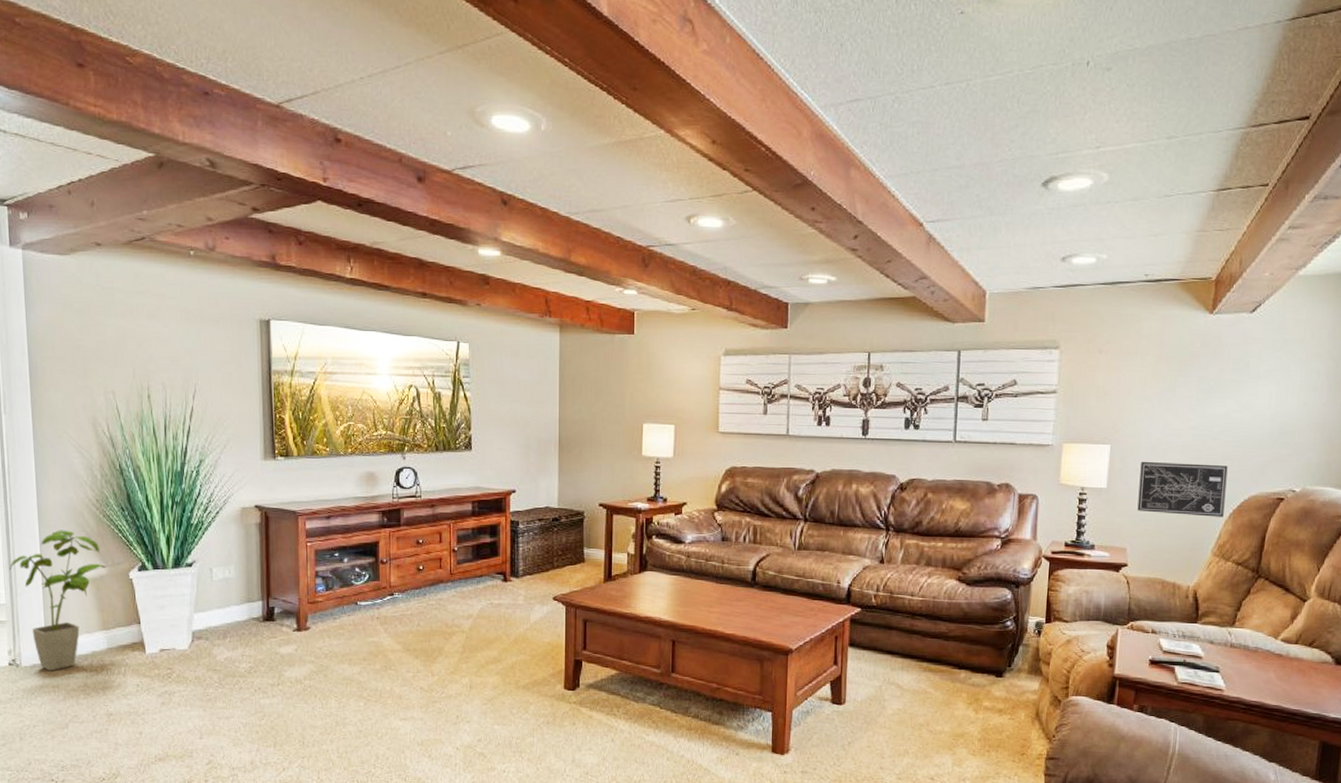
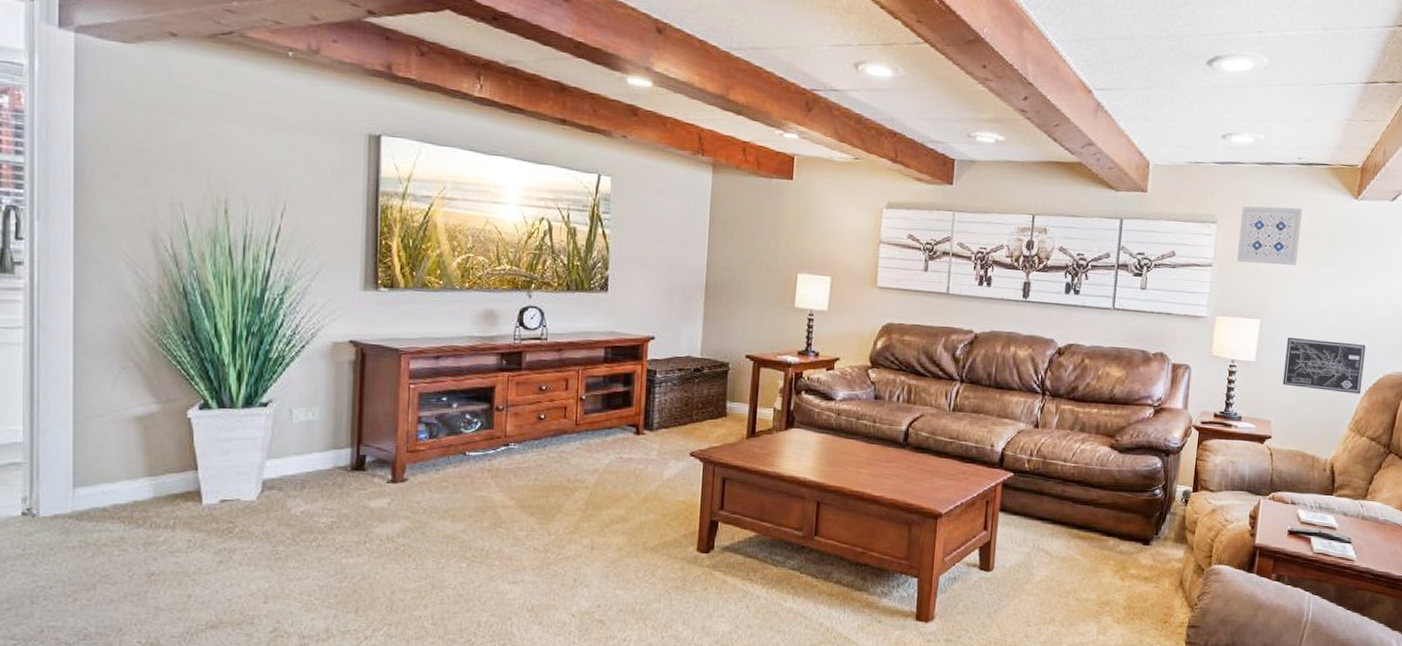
house plant: present [9,530,106,671] -> none [31,358,158,523]
wall art: none [1082,327,1152,388] -> present [1236,205,1302,265]

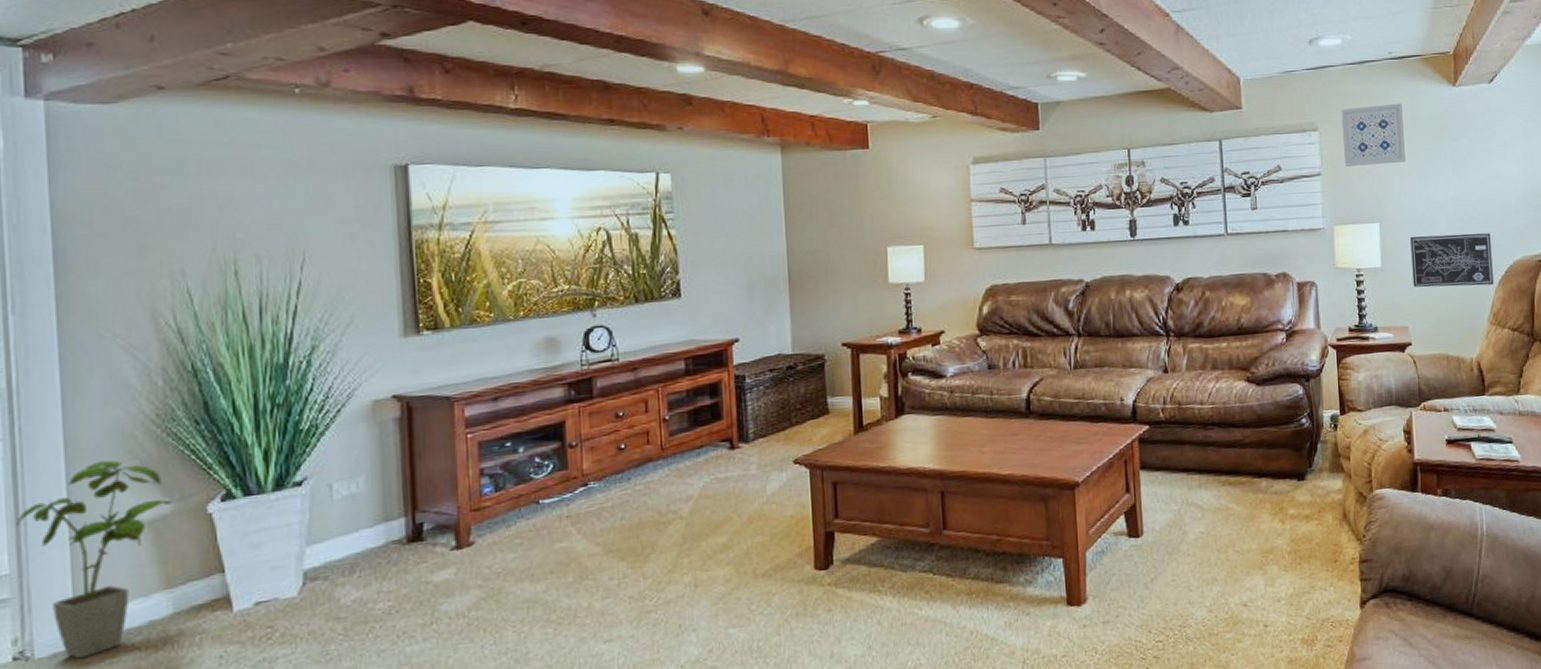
house plant: none [31,358,158,523] -> present [16,460,172,659]

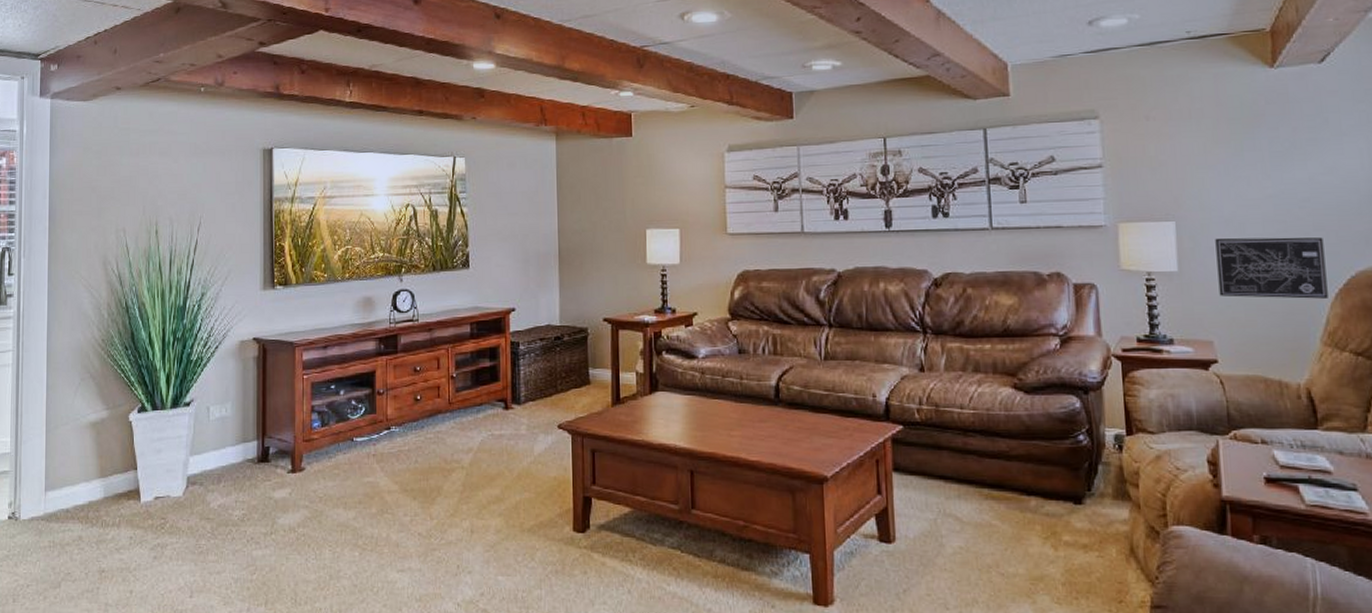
house plant: present [16,460,172,659] -> none [16,372,108,525]
wall art: present [1341,103,1405,166] -> none [1127,87,1208,158]

